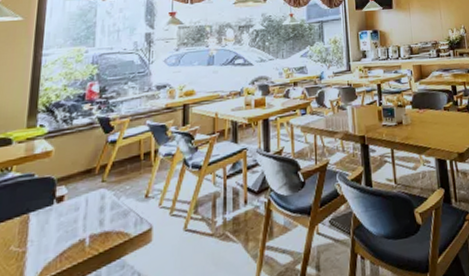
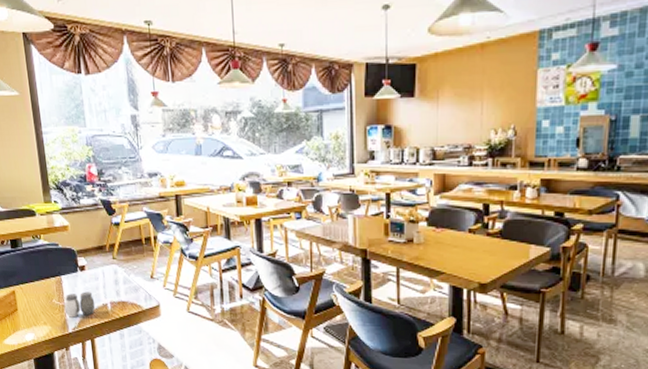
salt and pepper shaker: none [24,227,69,267] -> present [64,291,96,318]

